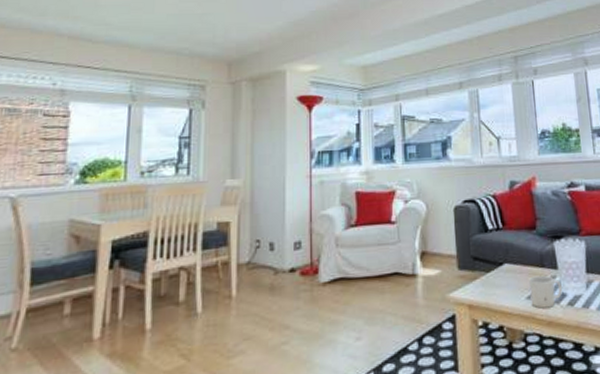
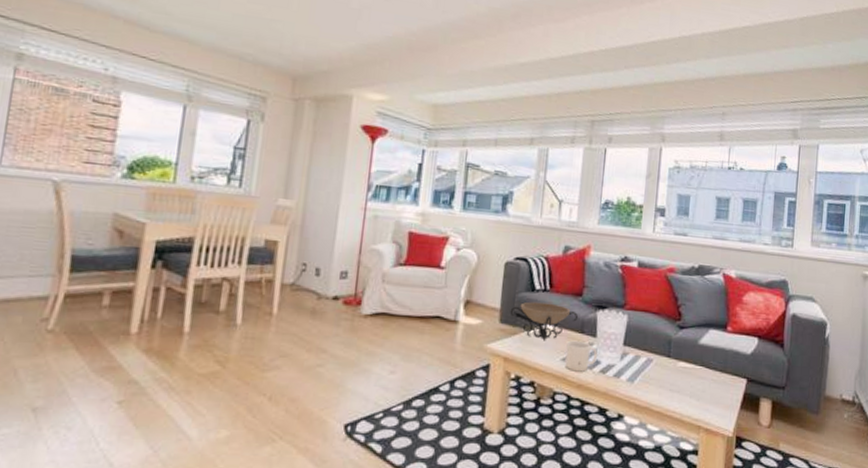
decorative bowl: none [466,241,535,281] -> present [510,302,578,341]

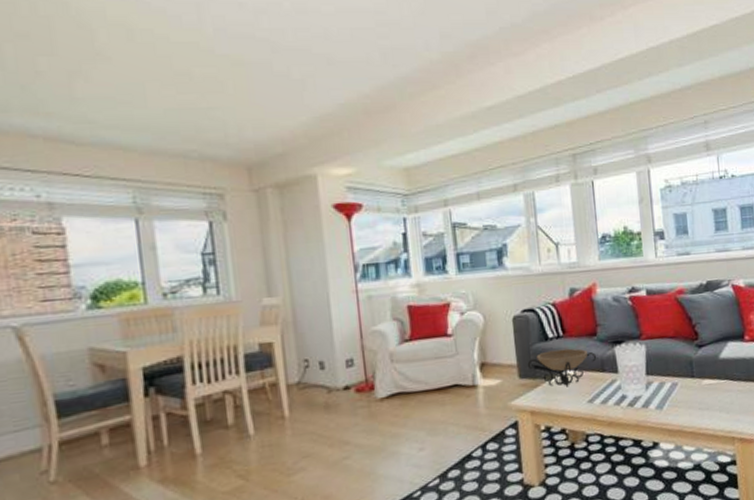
mug: present [565,340,597,372] -> none [590,379,623,411]

